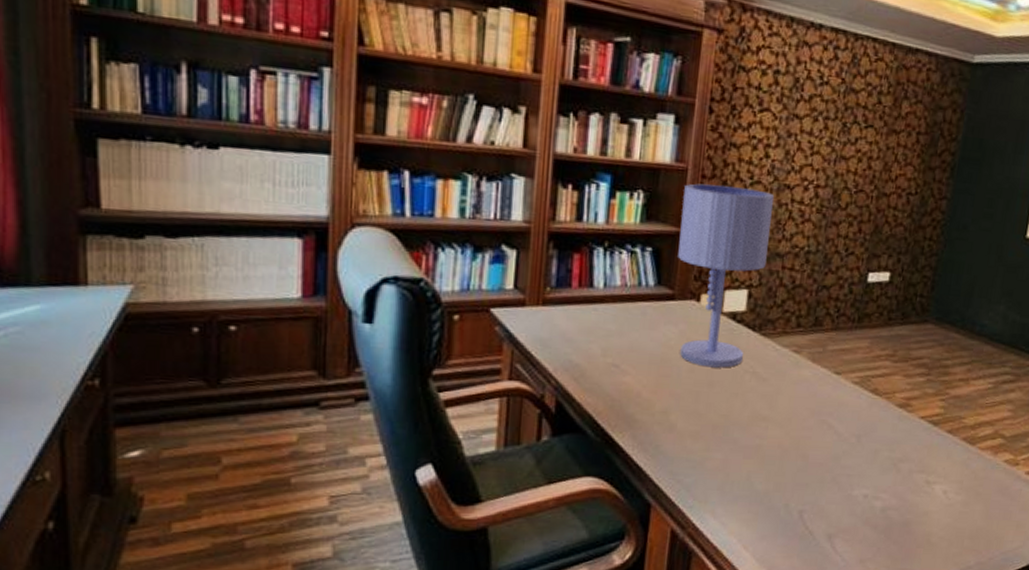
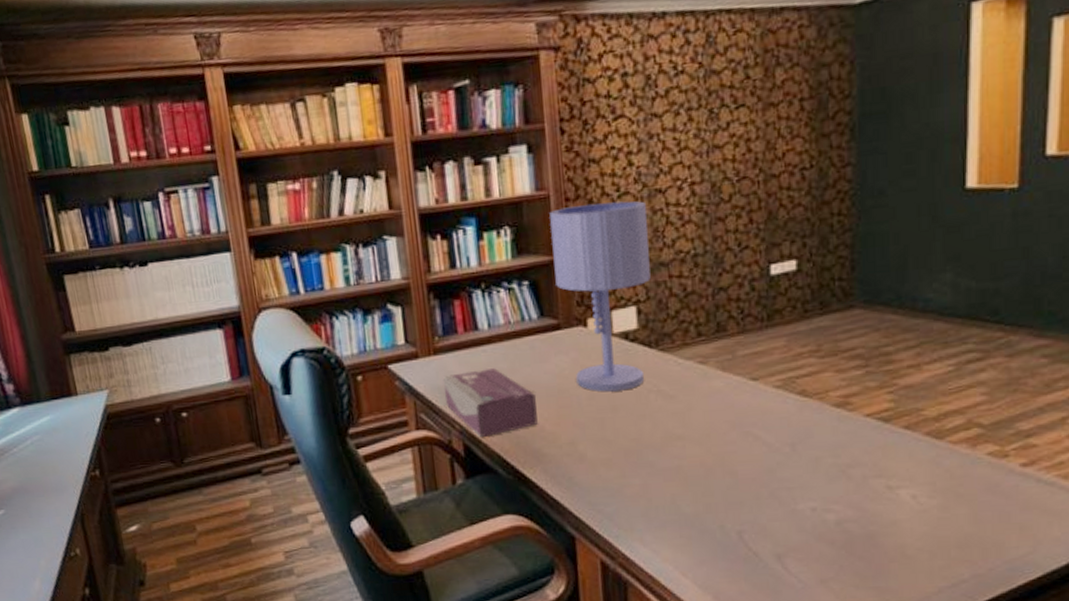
tissue box: none [546,327,638,397] -> present [443,367,538,438]

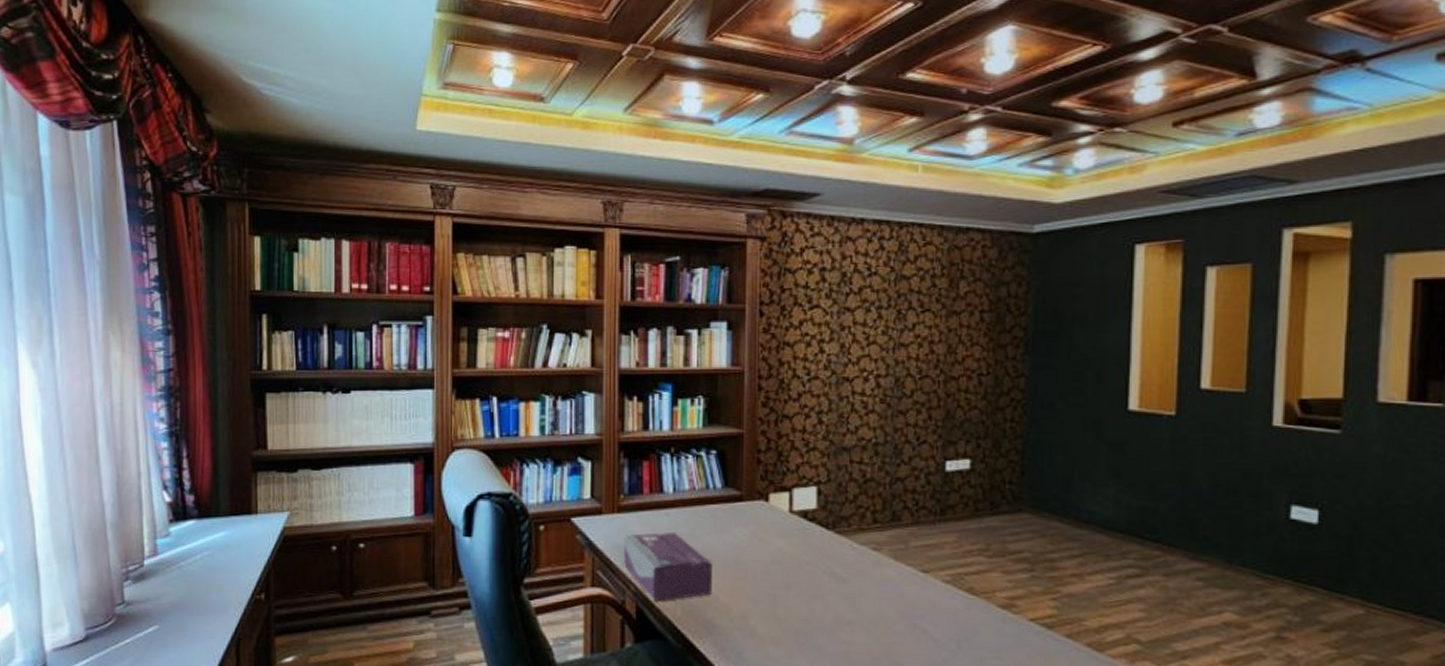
table lamp: present [549,201,651,392] -> none [742,384,833,569]

